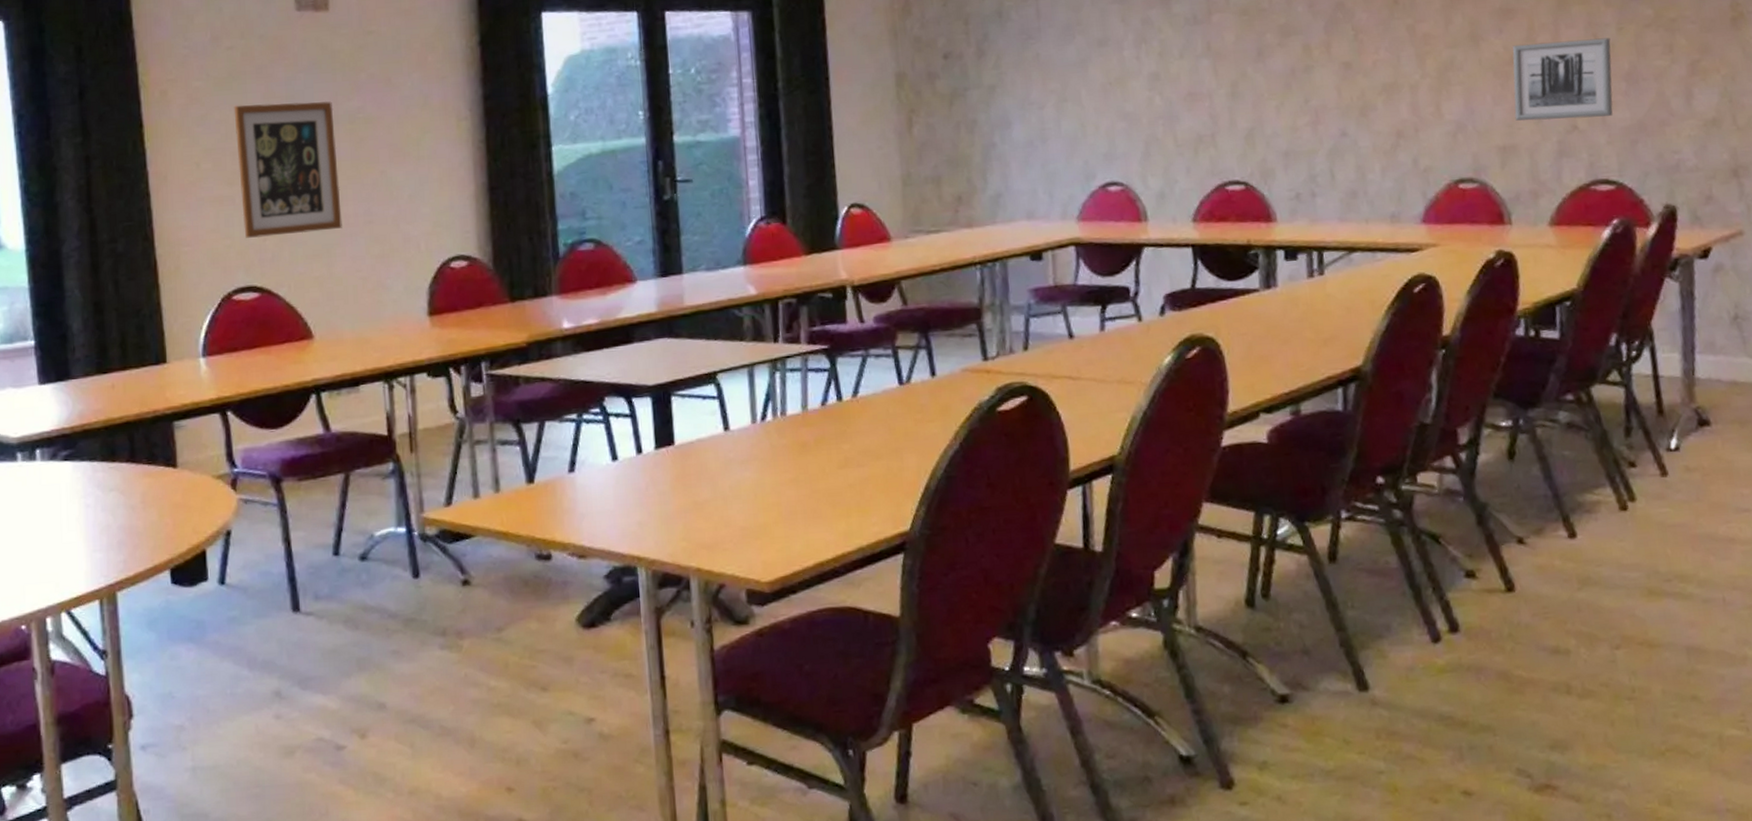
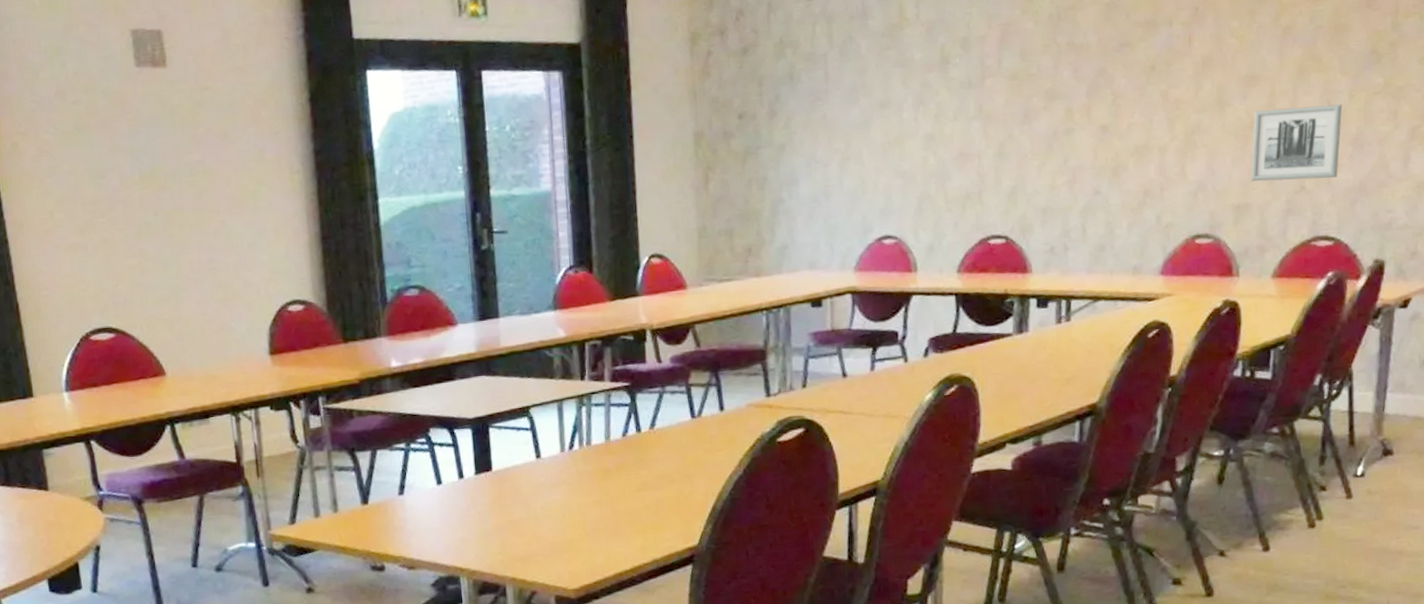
wall art: present [233,101,342,238] -> none [81,154,188,283]

